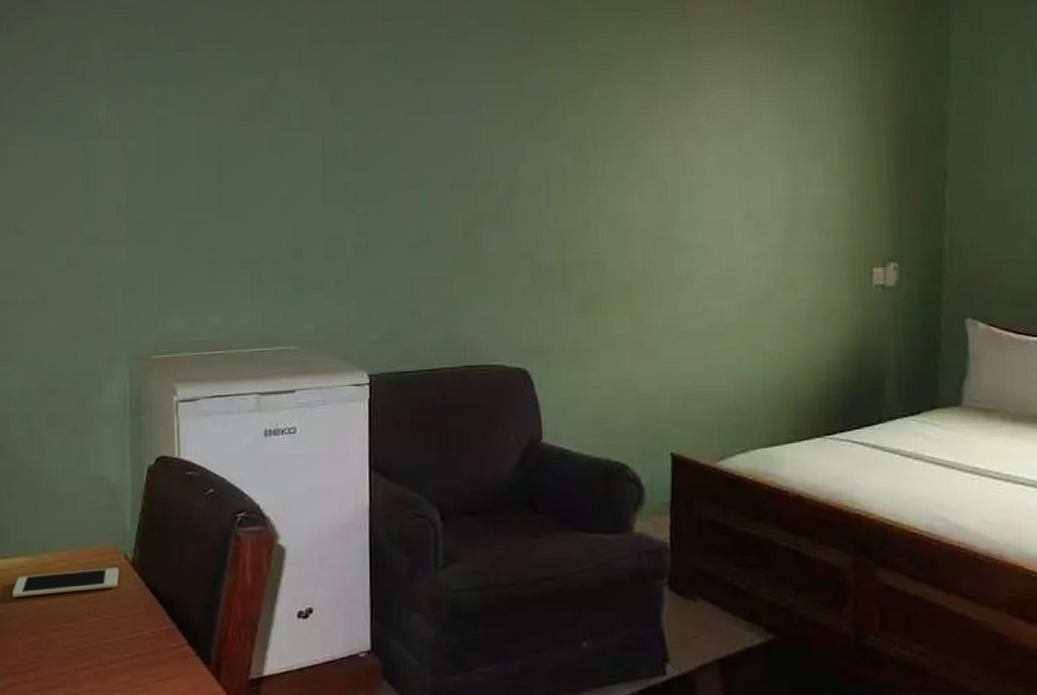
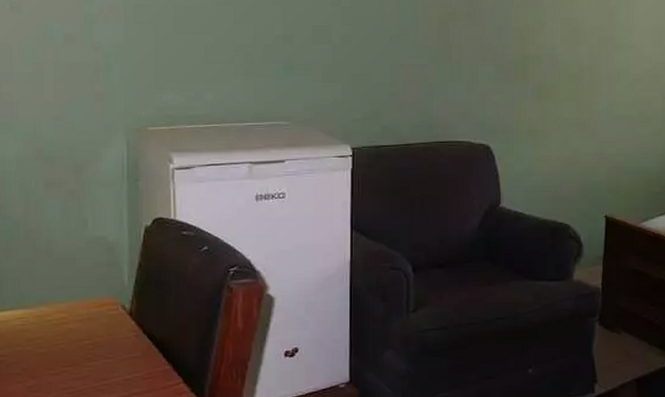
cell phone: present [12,568,119,597] -> none [11,317,117,346]

